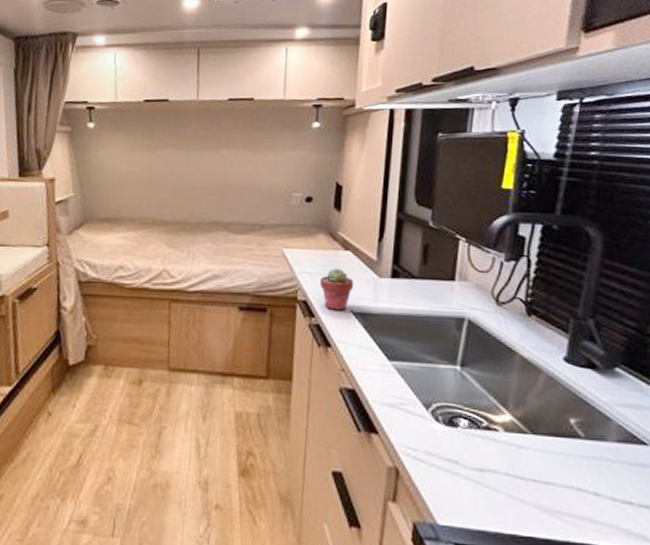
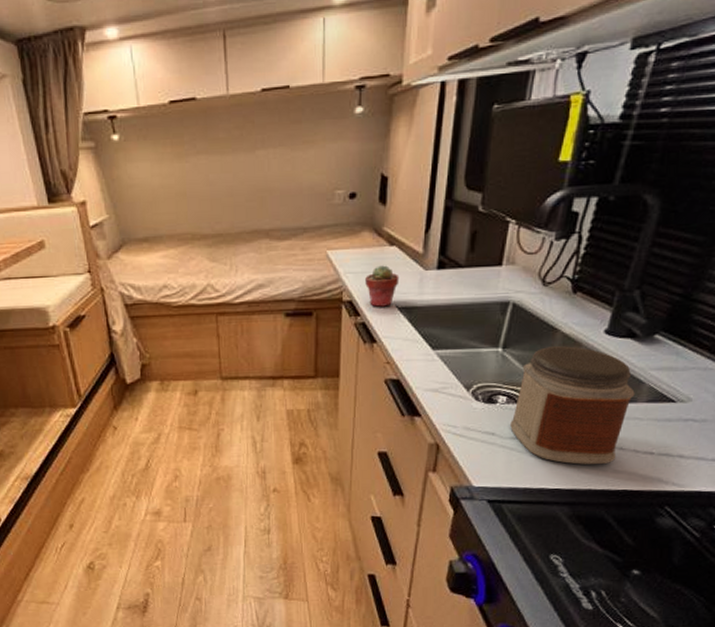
jar: none [474,369,603,512] -> present [510,346,635,465]

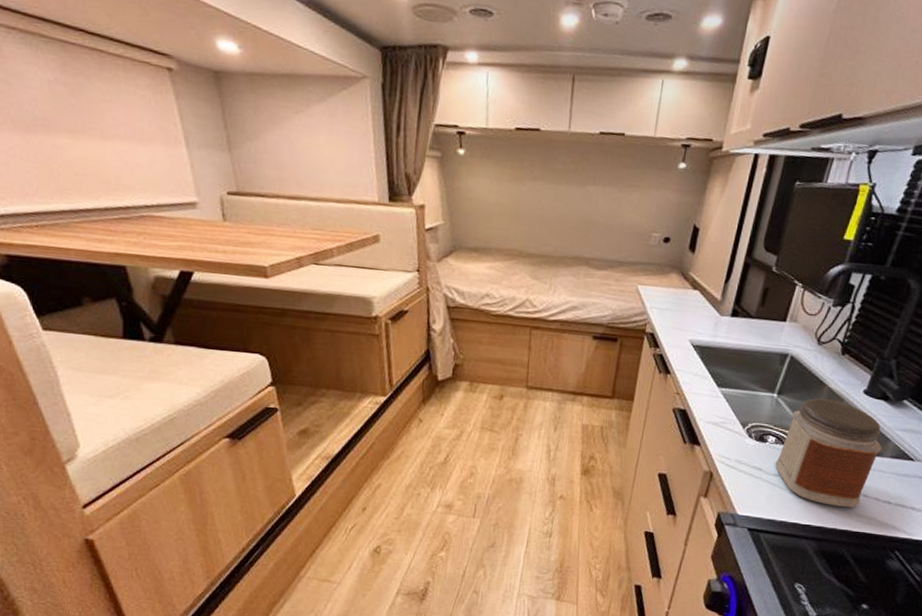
potted succulent: present [365,265,400,307] -> none [667,305,698,343]

